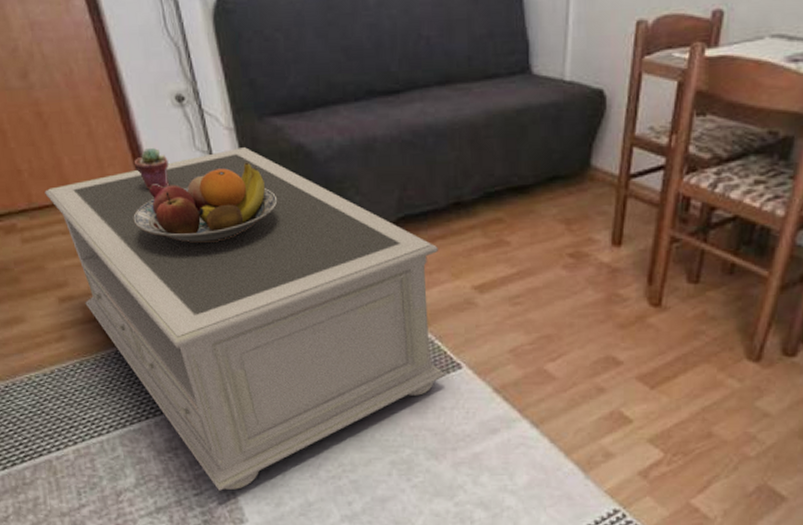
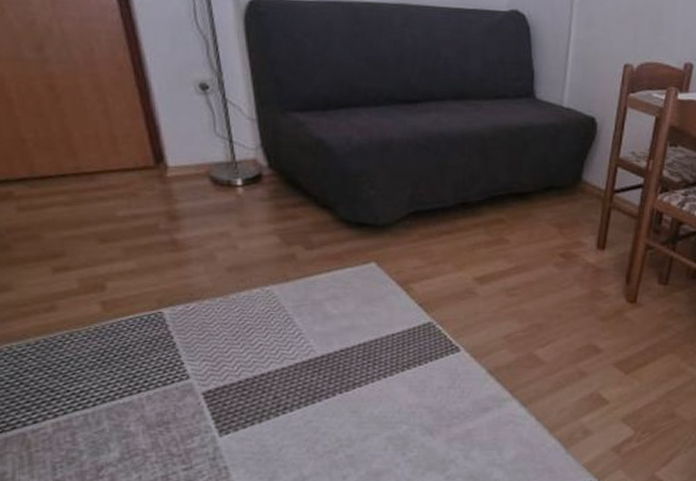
coffee table: present [45,147,445,491] -> none [49,137,444,465]
fruit bowl: present [133,162,278,243] -> none [144,151,295,223]
potted succulent: present [134,148,169,190] -> none [150,130,186,170]

